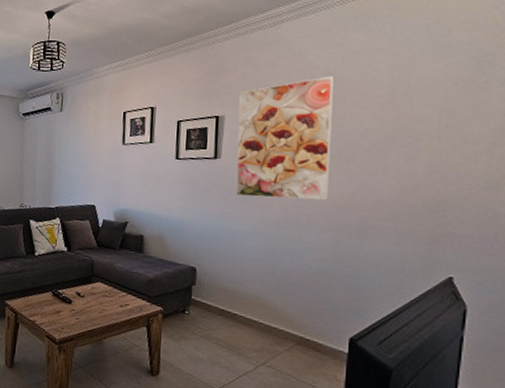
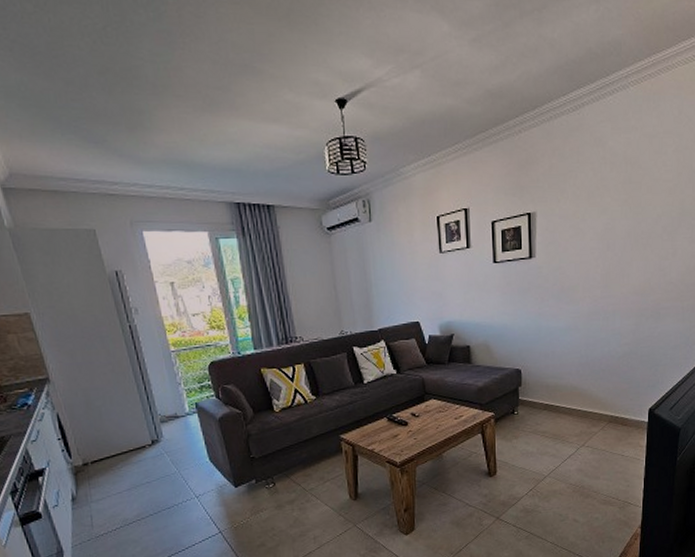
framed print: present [236,75,333,201] -> none [548,162,630,294]

